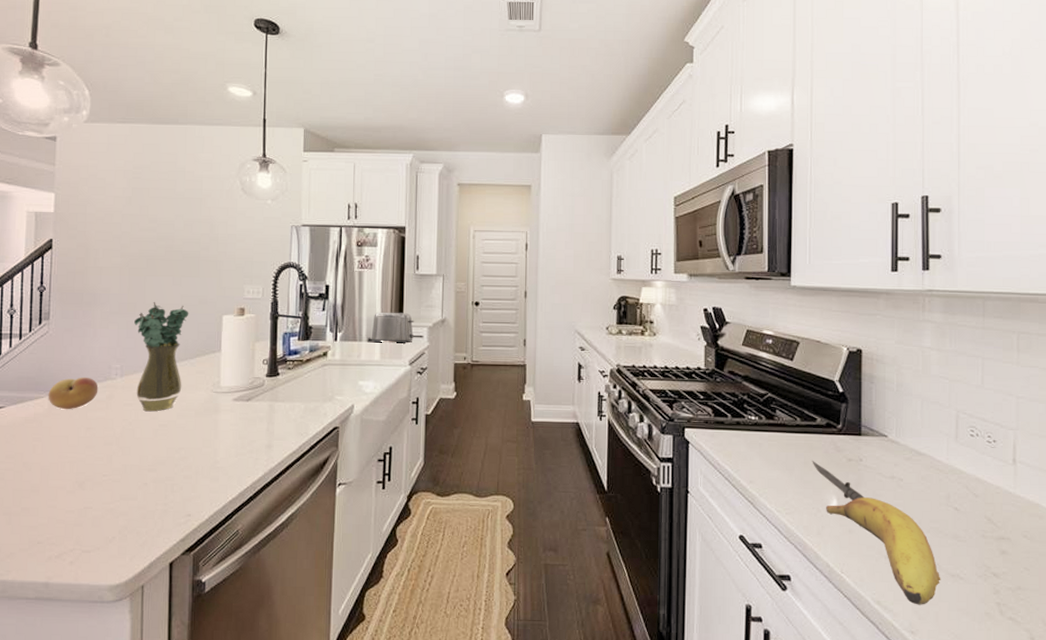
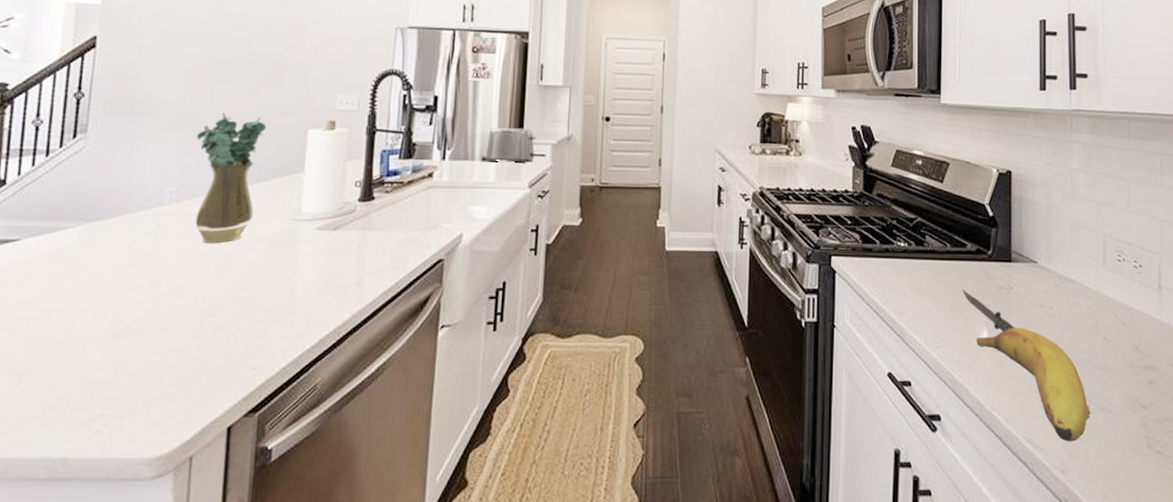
fruit: present [48,377,99,410] -> none [79,202,147,243]

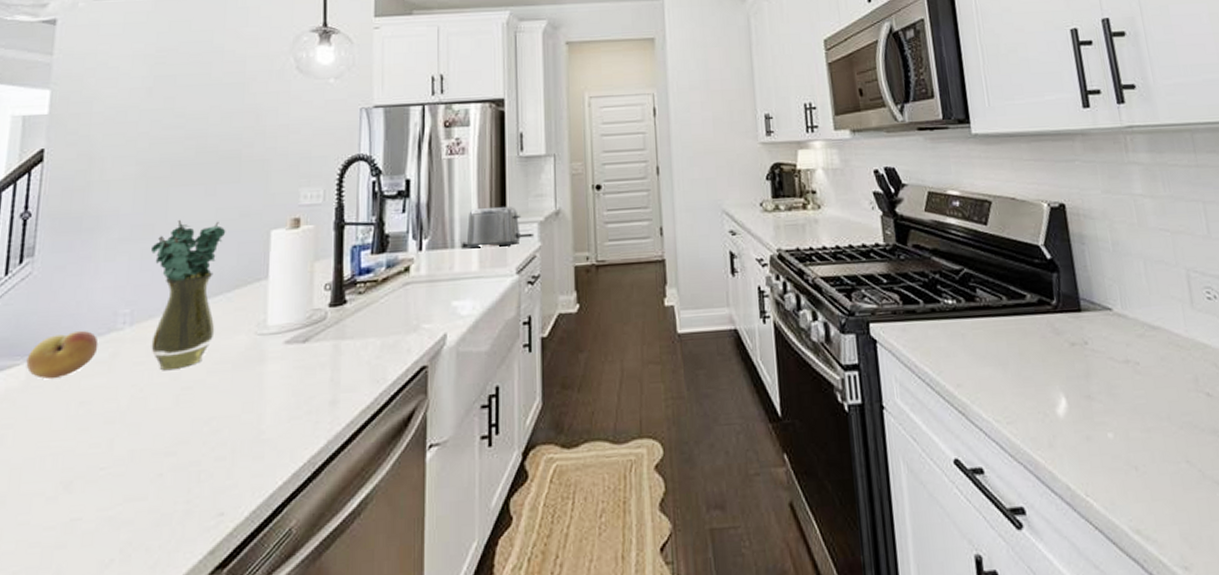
fruit: none [79,202,147,243] -> present [26,330,99,380]
knife: present [962,289,1015,332] -> none [1028,349,1098,397]
fruit: present [977,328,1091,442] -> none [1054,390,1208,529]

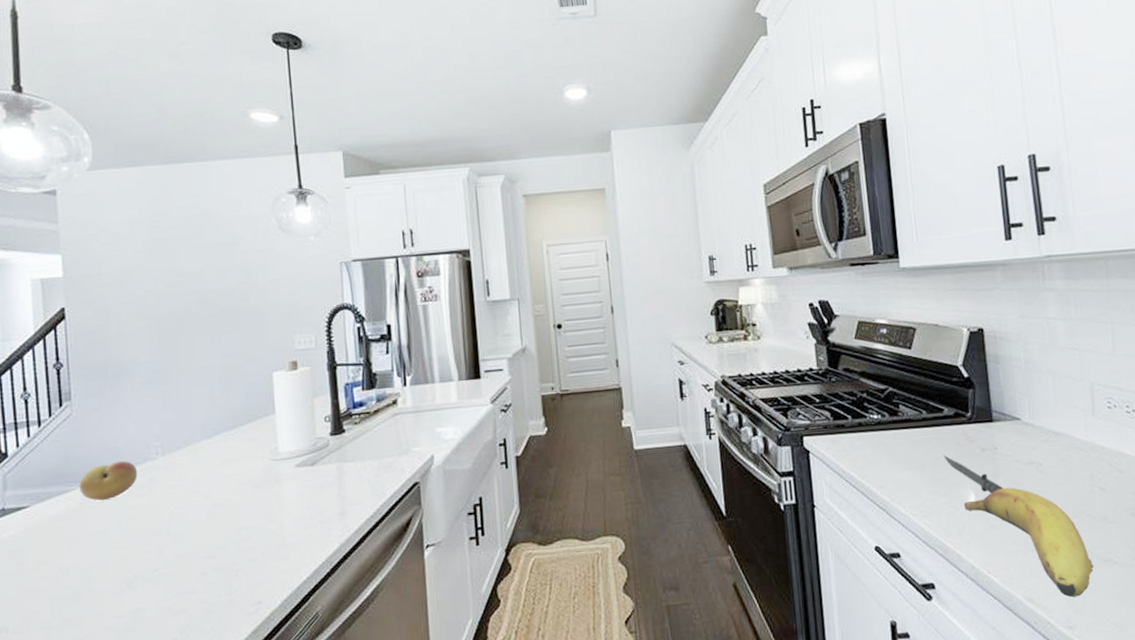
vase: present [151,220,226,371] -> none [171,366,235,492]
toaster: present [462,205,522,249] -> none [441,345,493,384]
knife: none [1028,349,1098,397] -> present [943,454,1004,493]
fruit: none [1054,390,1208,529] -> present [964,487,1094,598]

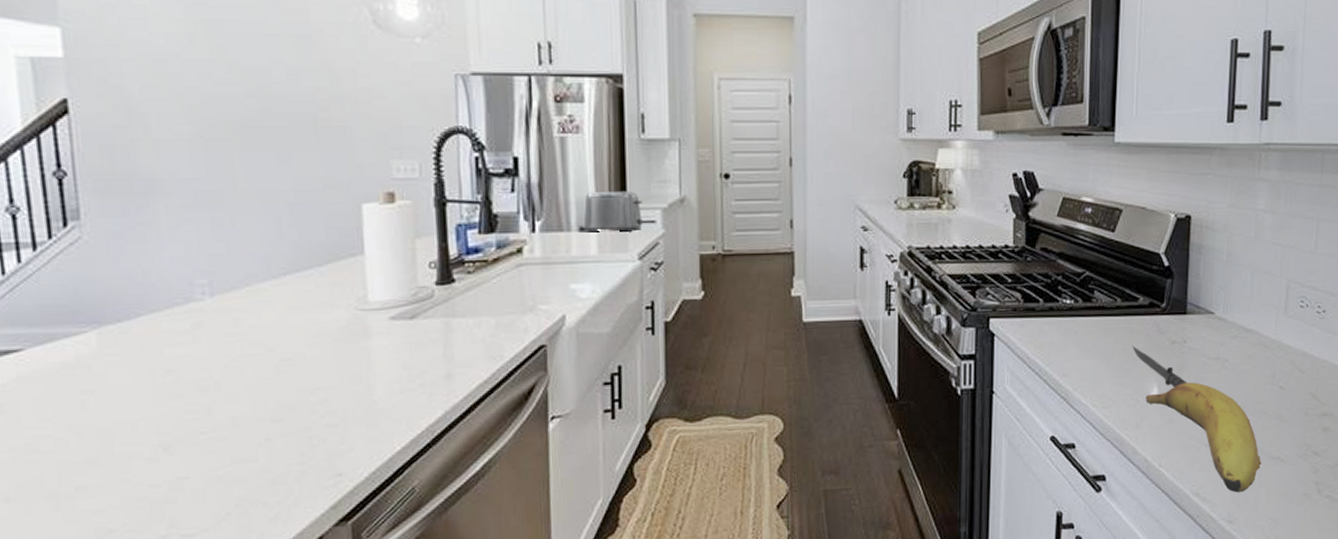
fruit: present [79,460,138,501] -> none [94,299,177,348]
toaster: none [441,345,493,384] -> present [579,190,643,233]

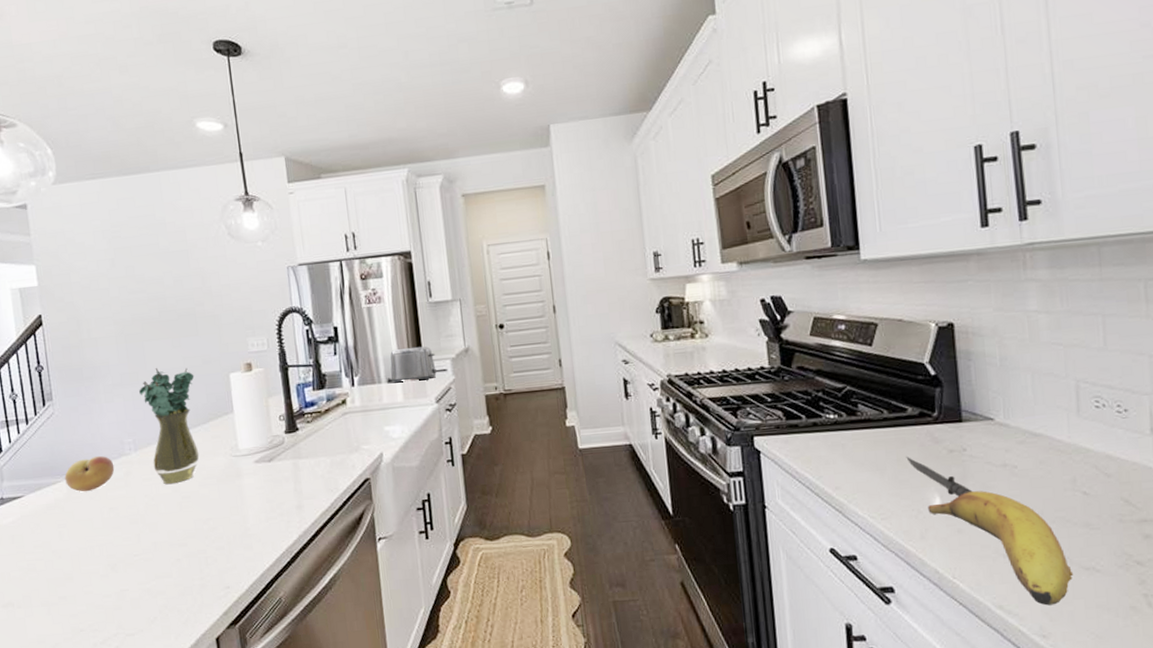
fruit: none [94,299,177,348] -> present [64,455,115,492]
vase: none [223,188,310,342] -> present [139,367,200,485]

